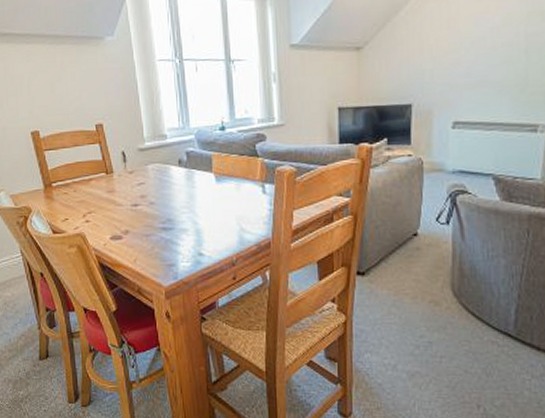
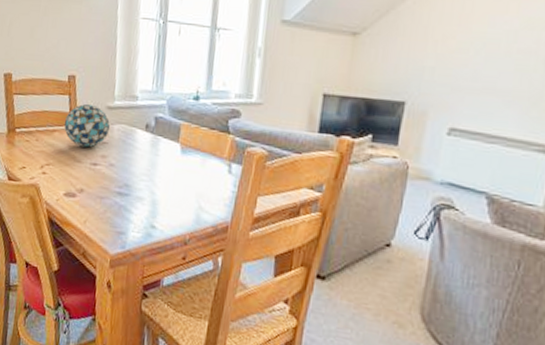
decorative ball: none [100,148,145,191] -> present [64,103,111,148]

